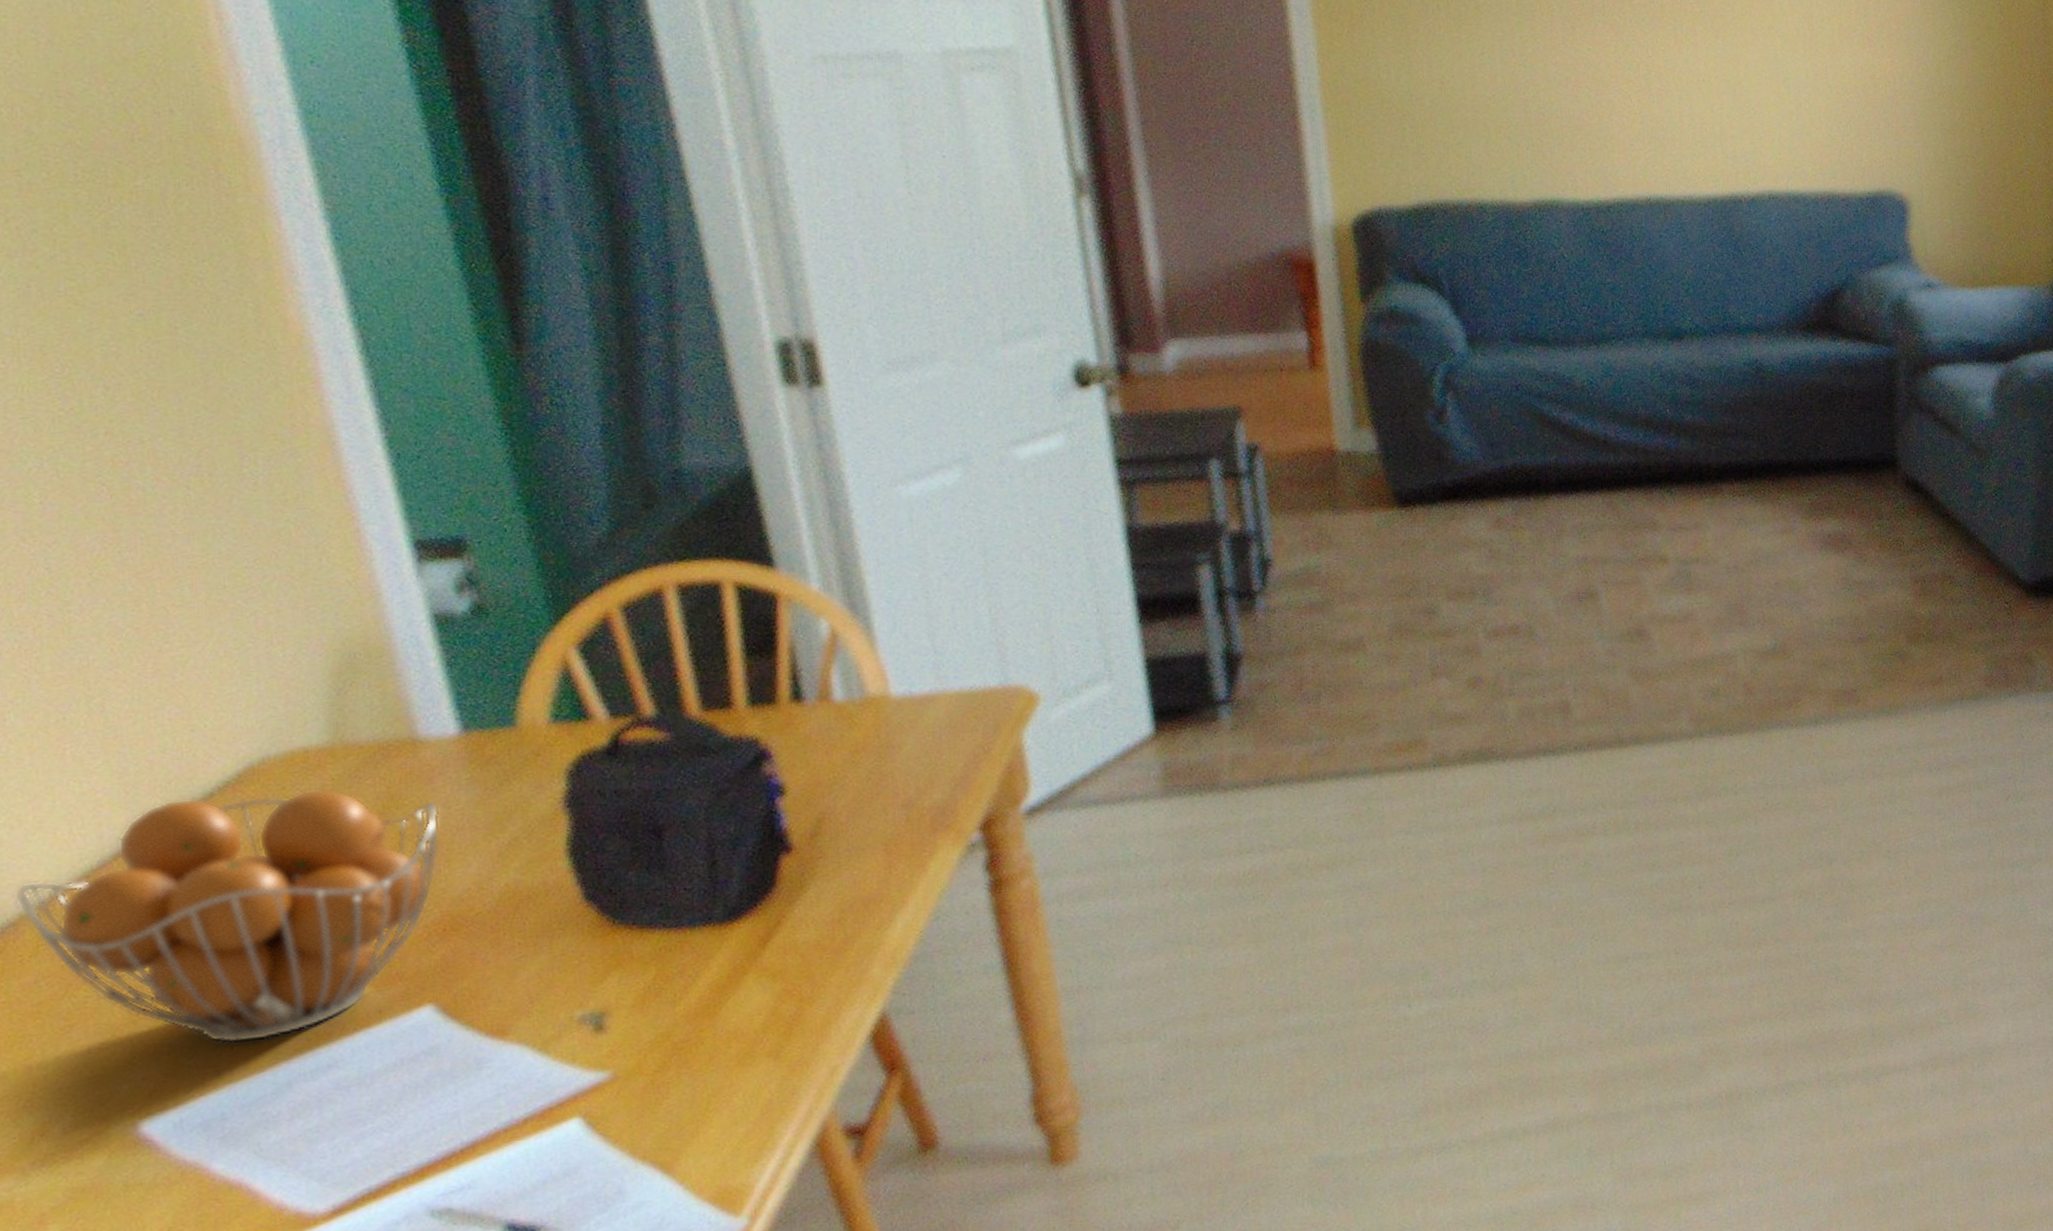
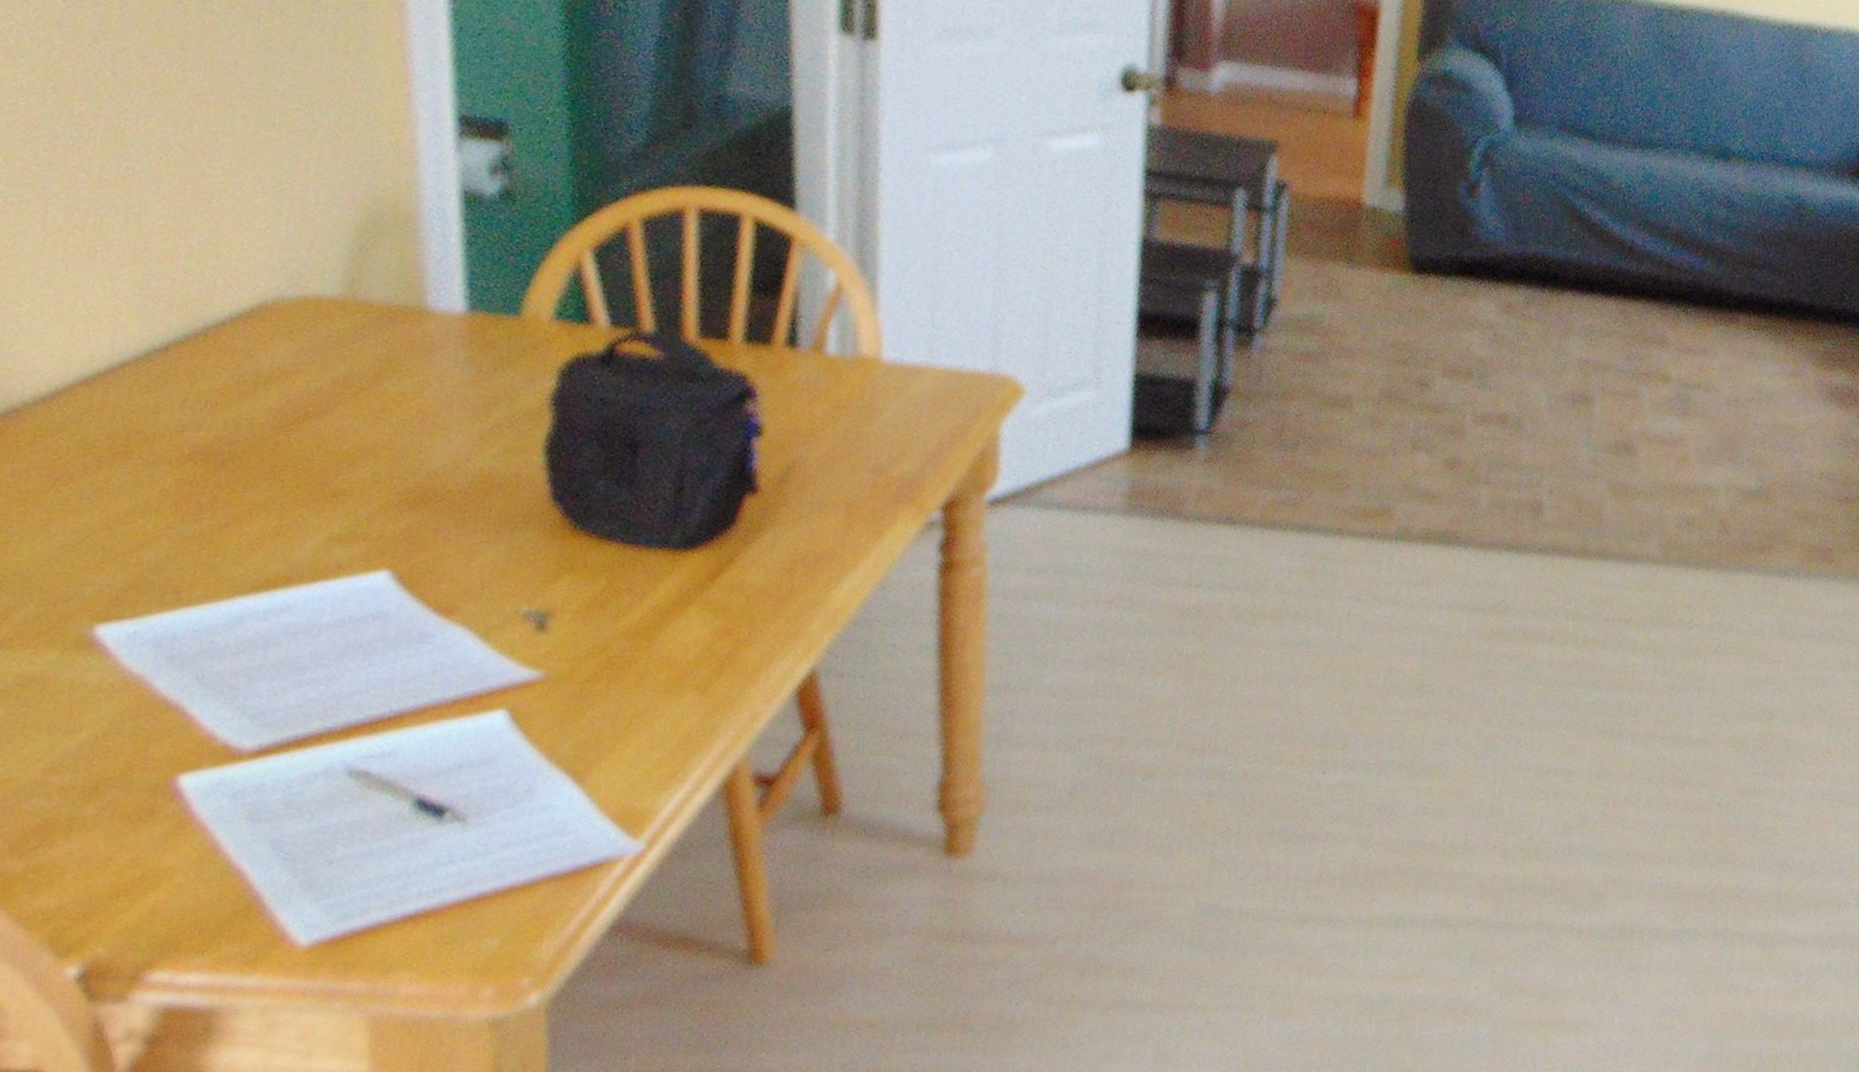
fruit basket: present [15,788,441,1044] -> none [23,320,433,572]

